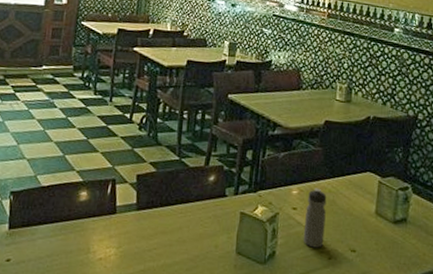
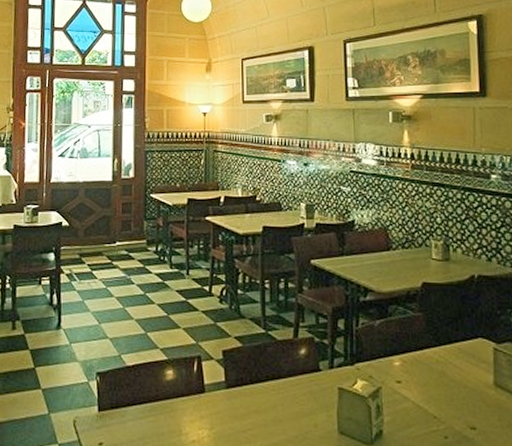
water bottle: present [303,188,327,248] -> none [412,358,437,426]

